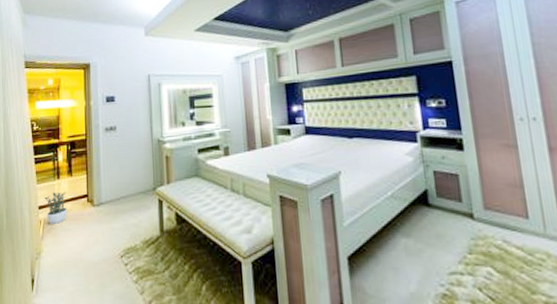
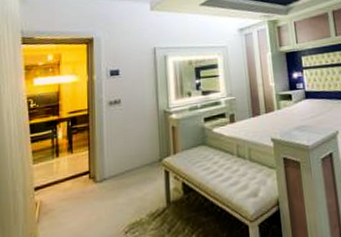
potted plant: present [44,191,67,225] -> none [41,169,67,207]

